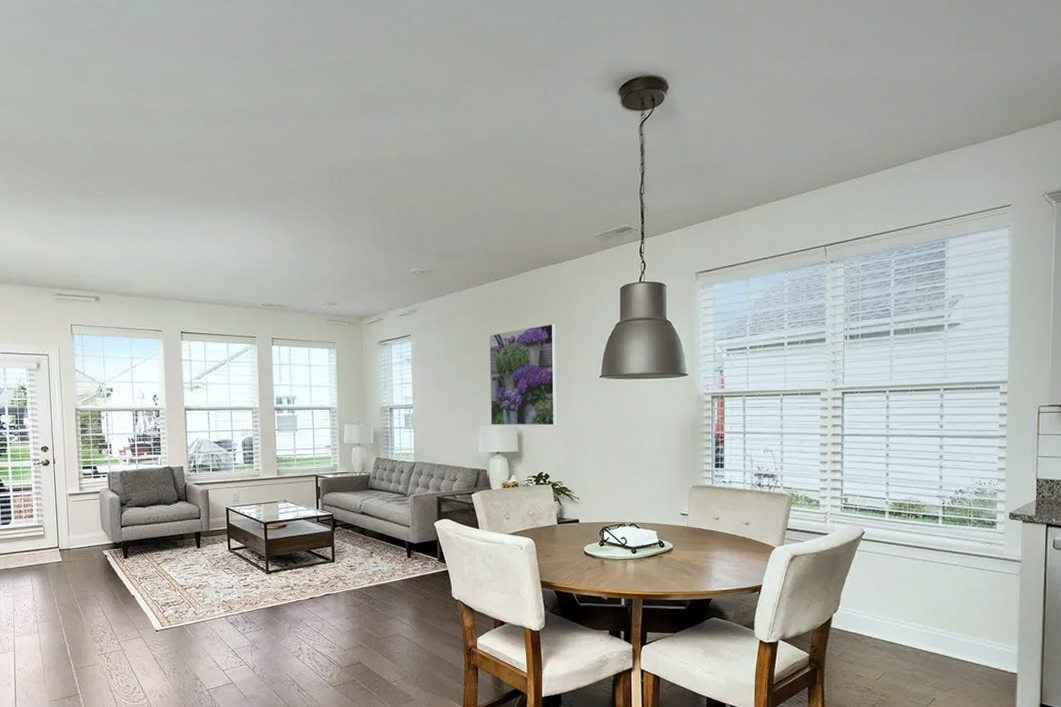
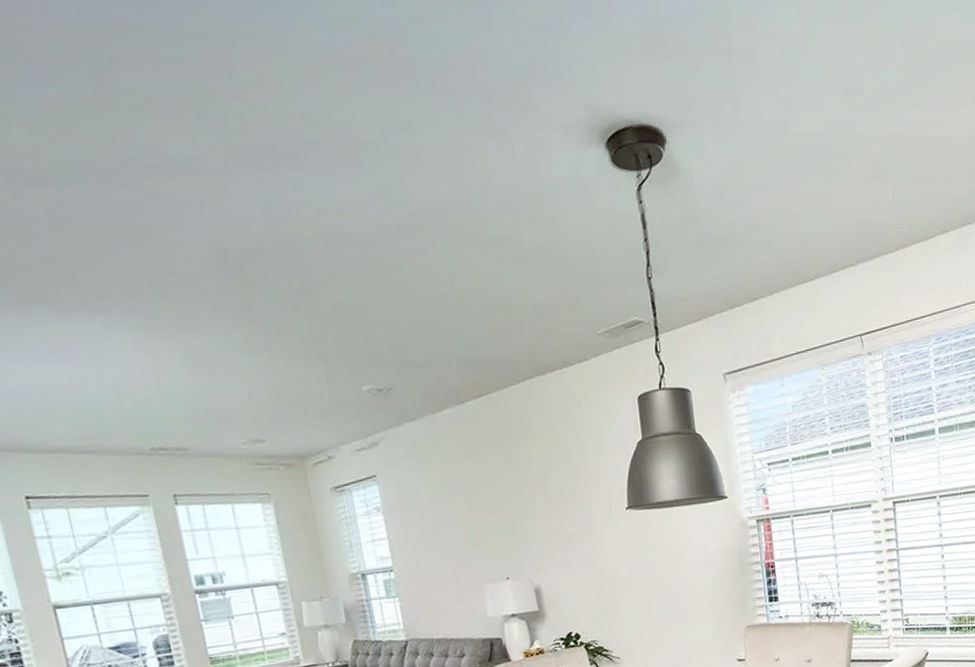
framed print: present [489,324,556,426] -> none [482,447,581,582]

